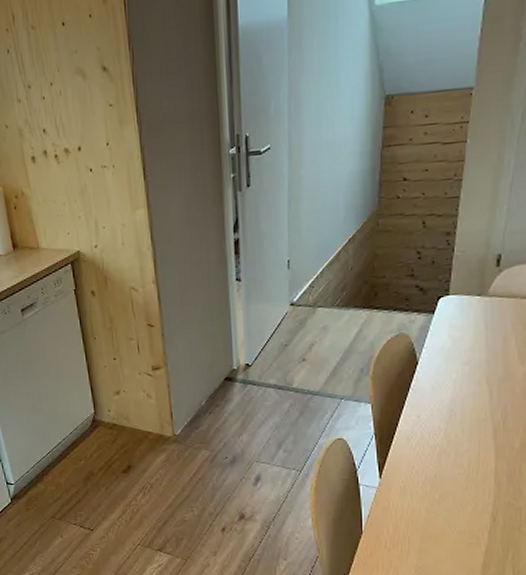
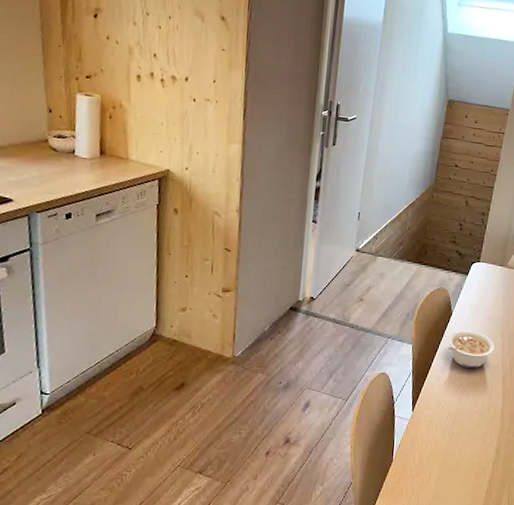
legume: none [415,380,480,424] -> present [447,330,495,368]

